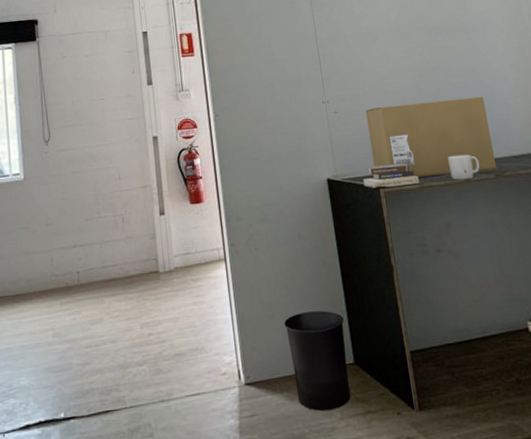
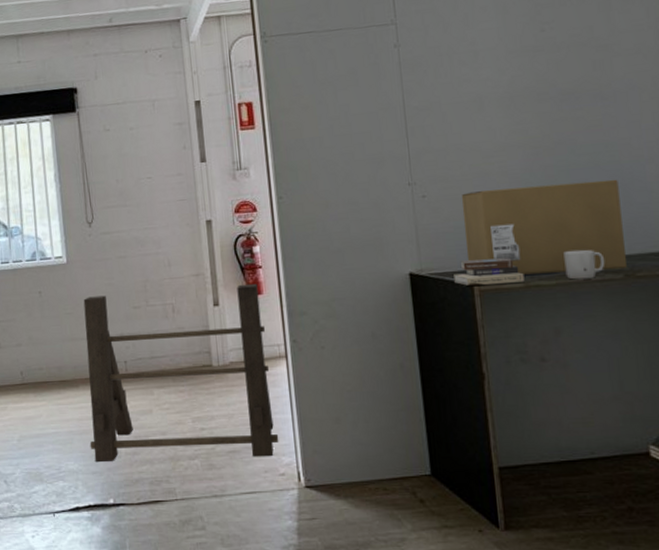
sawhorse: none [39,192,221,375] -> present [83,283,279,462]
waste bin: present [284,310,351,411] -> none [351,416,425,520]

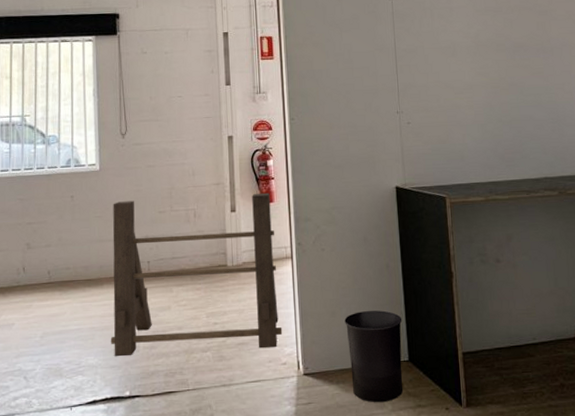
waste bin: none [351,416,425,520] -> present [344,310,403,402]
books: present [454,258,525,287] -> none [431,176,485,199]
box: present [461,179,627,275] -> none [437,115,560,190]
mug: present [563,249,606,280] -> none [514,171,545,195]

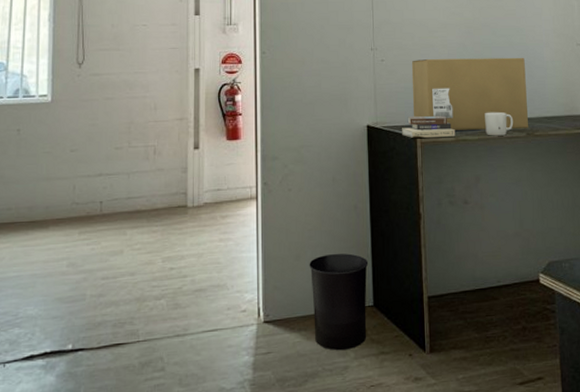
sawhorse: present [110,192,283,356] -> none [53,129,244,305]
books: none [431,176,485,199] -> present [402,116,455,139]
box: none [437,115,560,190] -> present [411,57,528,131]
mug: none [514,171,545,195] -> present [485,111,514,136]

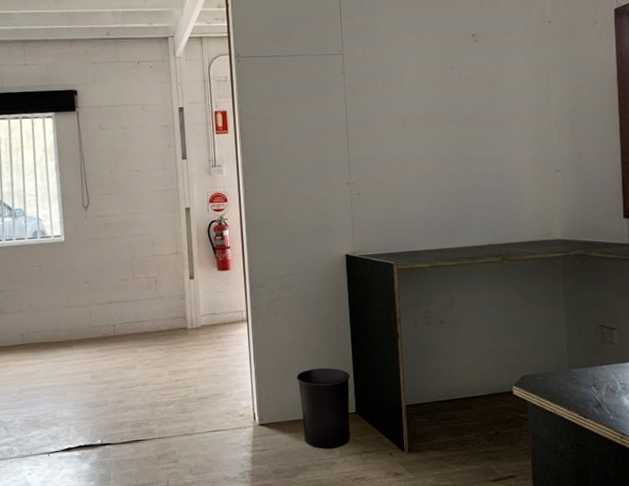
books: present [402,116,455,139] -> none [379,244,431,266]
box: present [411,57,528,131] -> none [387,185,503,257]
mug: present [485,111,514,136] -> none [460,238,489,262]

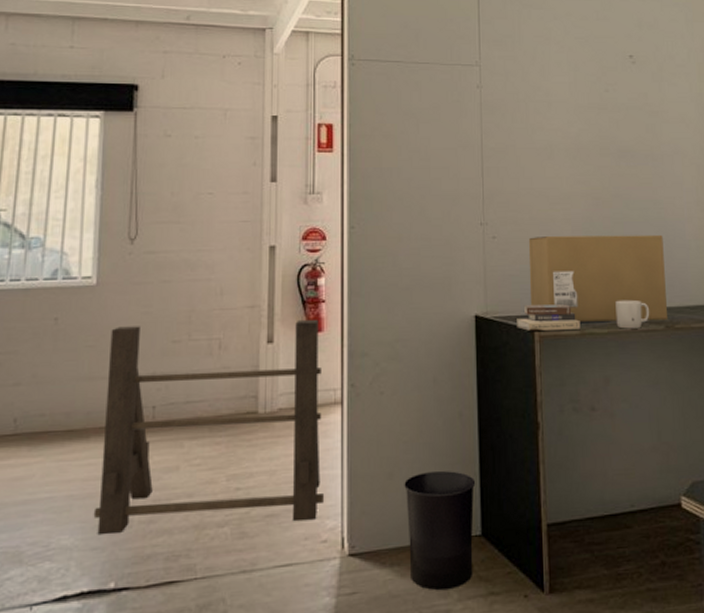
sawhorse: none [78,261,240,409] -> present [93,319,325,534]
books: none [379,244,431,266] -> present [517,304,581,332]
box: none [387,185,503,257] -> present [528,234,667,322]
mug: none [460,238,489,262] -> present [615,299,650,329]

